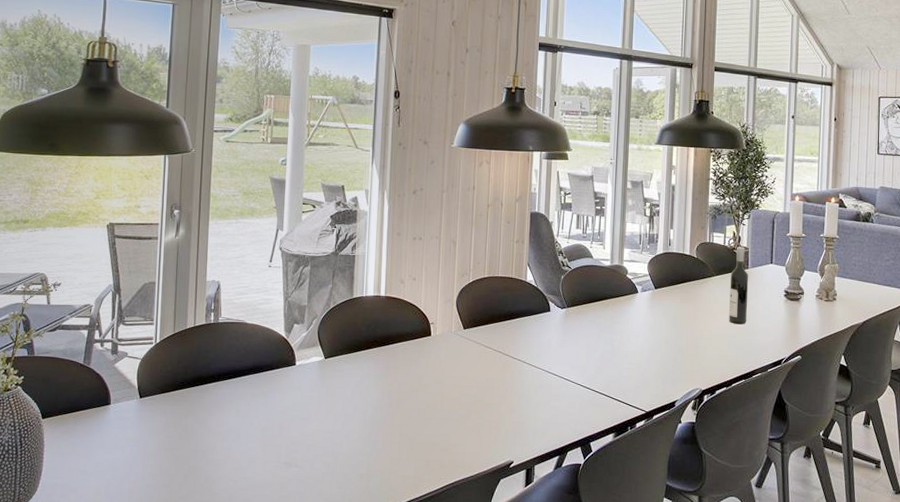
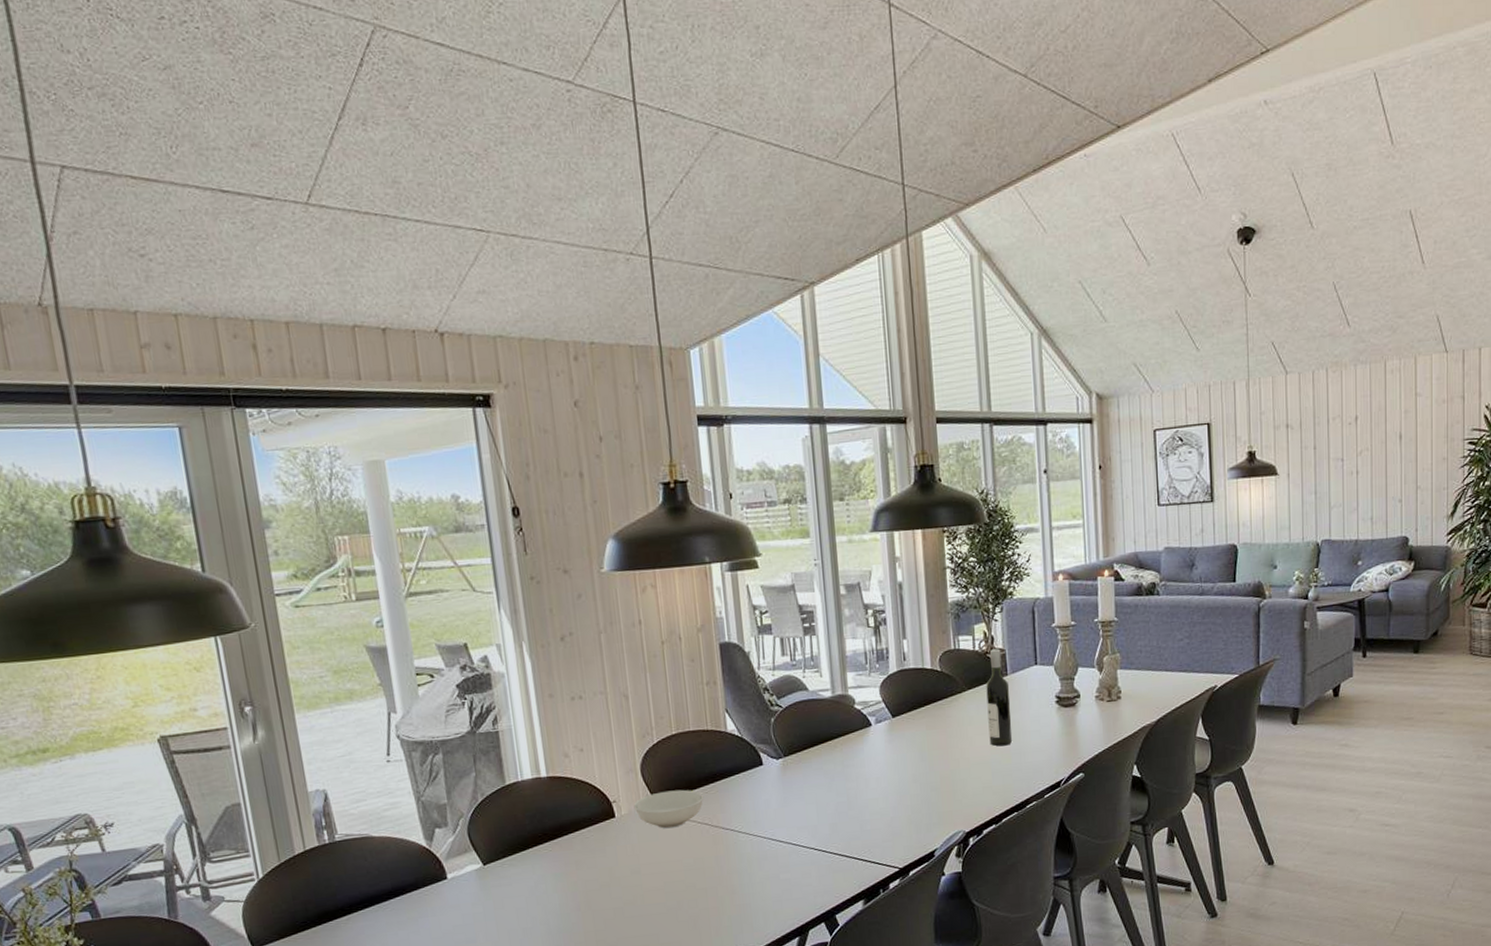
bowl: none [446,321,501,351] -> present [633,789,704,829]

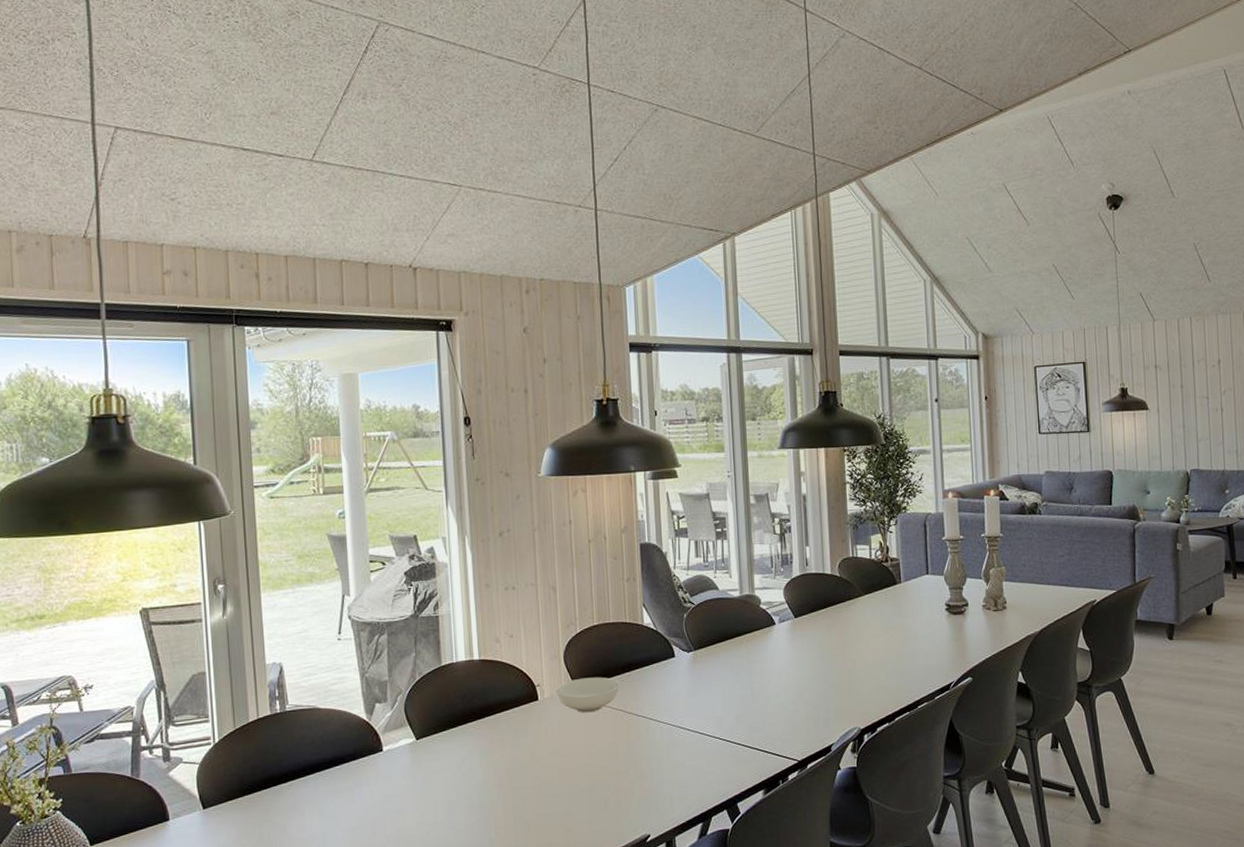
bottle: present [986,649,1013,747] -> none [881,558,906,649]

